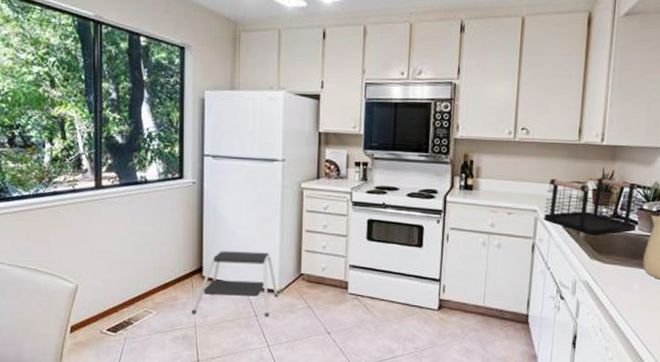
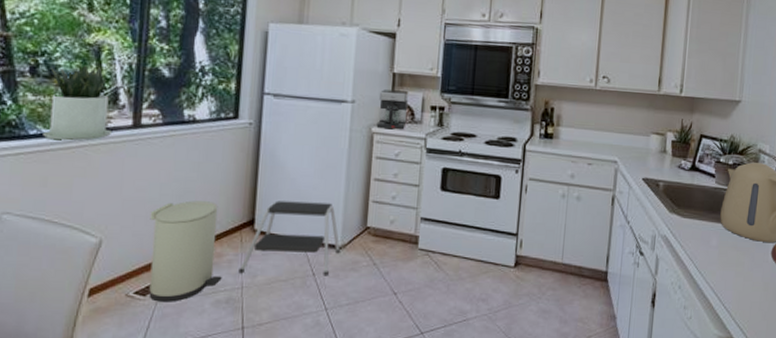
planter: none [23,135,78,202] -> present [43,65,111,141]
pedal bin: none [115,251,178,338] -> present [149,200,222,302]
coffee maker: none [305,147,334,185] -> present [376,89,409,130]
dish rack: present [544,177,641,235] -> none [624,129,718,188]

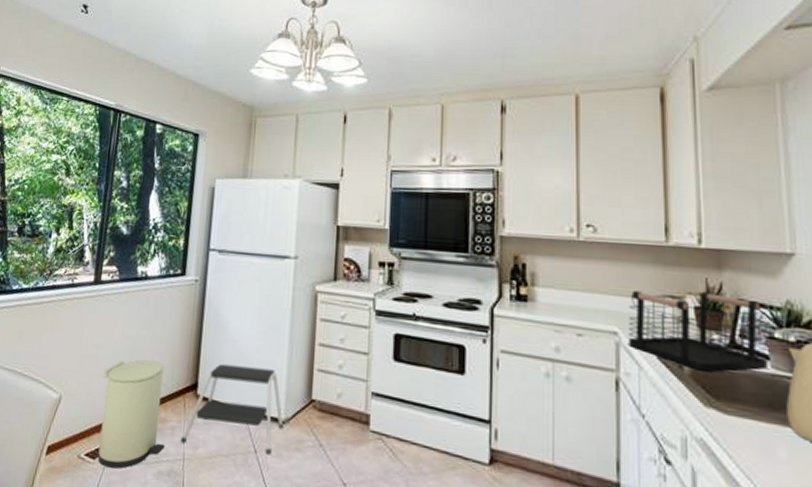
planter: present [43,65,111,141] -> none [23,225,77,296]
coffee maker: present [376,89,409,130] -> none [320,243,355,289]
dish rack: none [624,129,718,188] -> present [628,291,769,372]

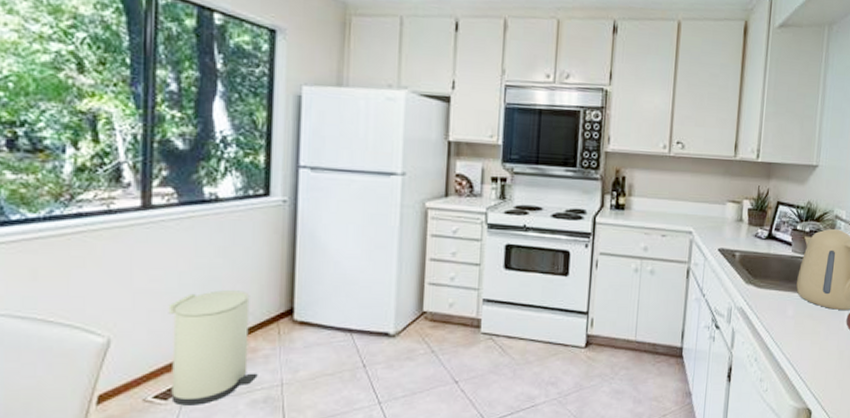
step stool: present [181,364,285,455] -> none [277,287,395,369]
dish rack: present [628,291,769,372] -> none [699,196,795,258]

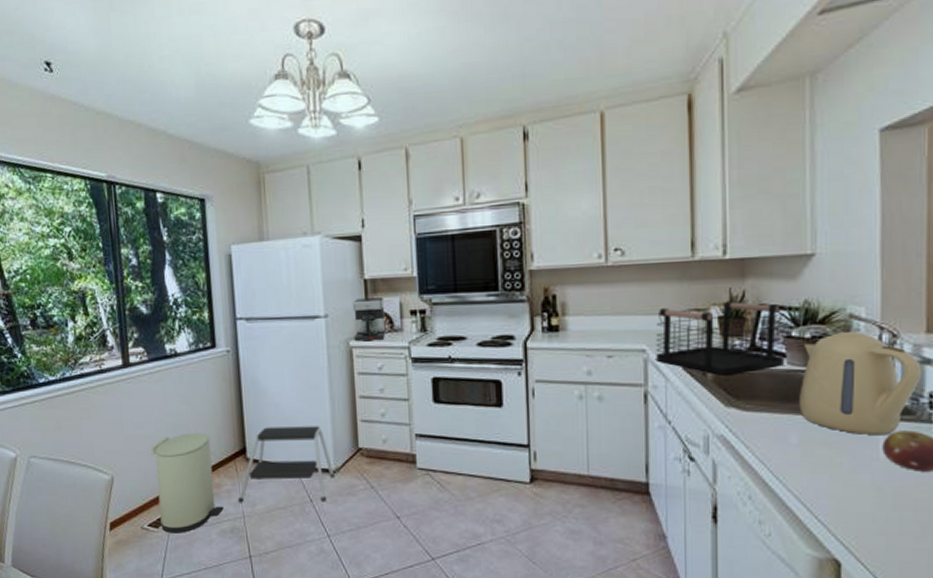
step stool: none [277,287,395,369] -> present [238,426,336,503]
coffee maker: none [430,159,467,204] -> present [352,296,386,342]
dish rack: none [699,196,795,258] -> present [656,300,787,375]

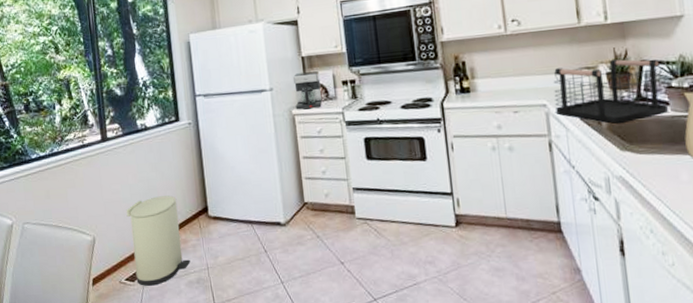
step stool: present [238,426,336,503] -> none [202,184,286,256]

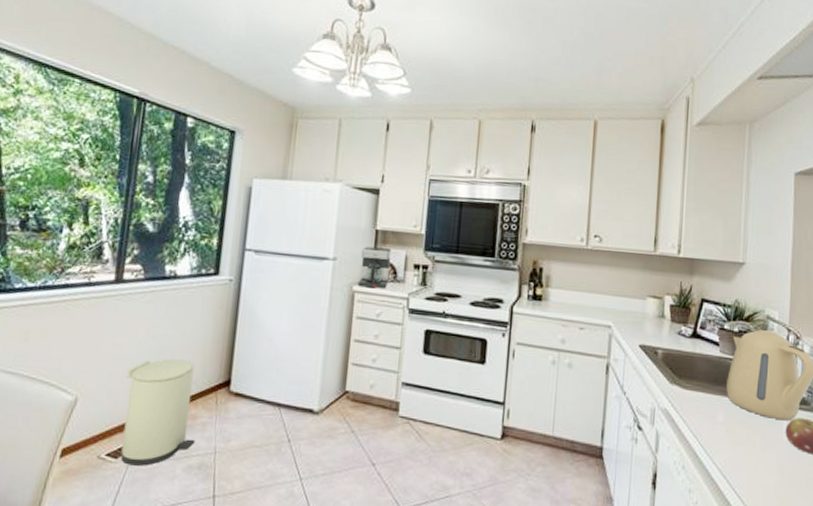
dish rack: present [553,58,668,124] -> none [619,292,721,357]

